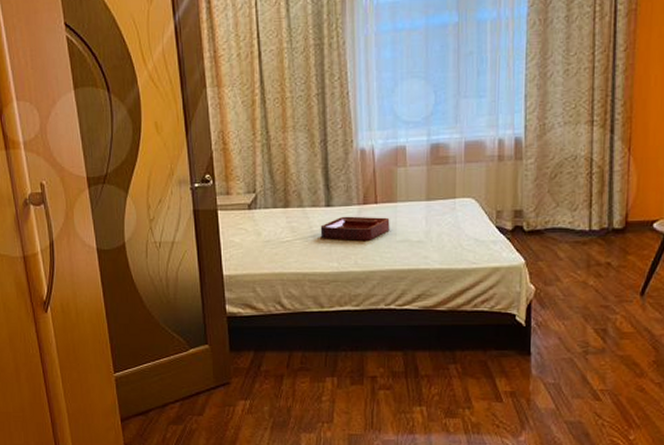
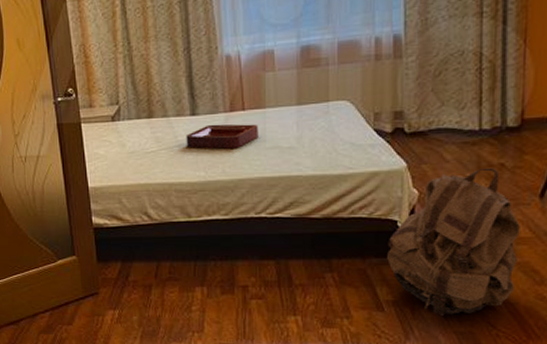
backpack: none [506,266,624,406] -> present [387,167,520,316]

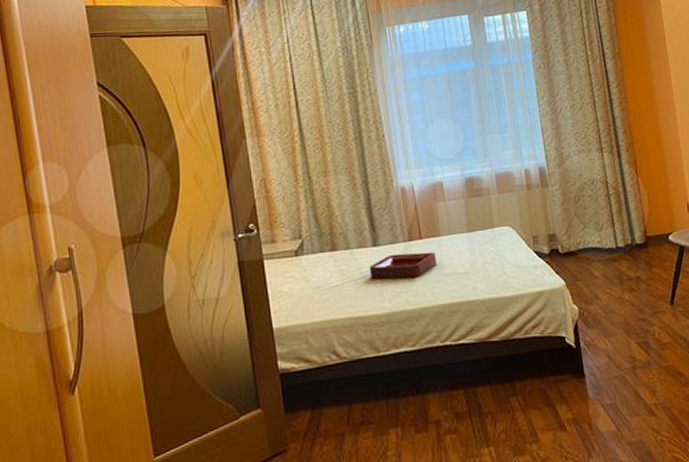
backpack: present [387,167,520,316] -> none [560,280,667,428]

